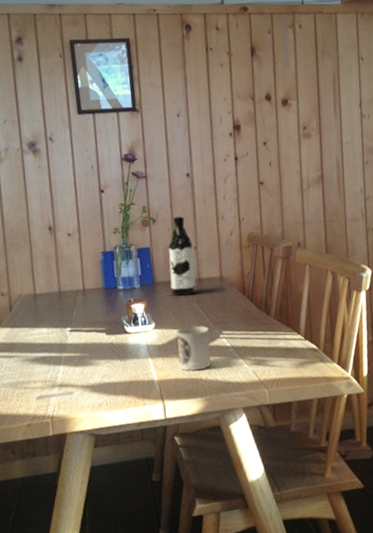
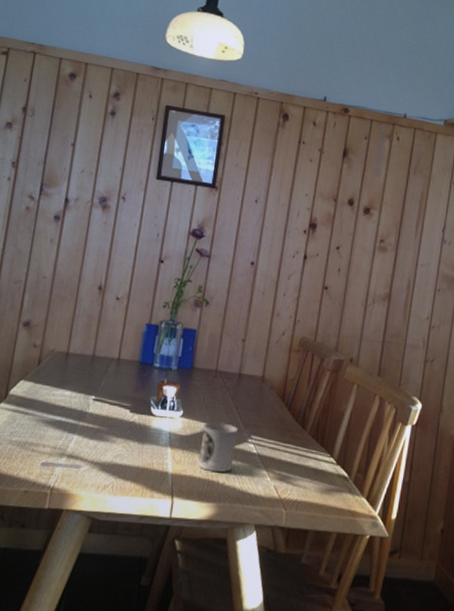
water bottle: present [167,216,196,296] -> none [208,304,242,389]

